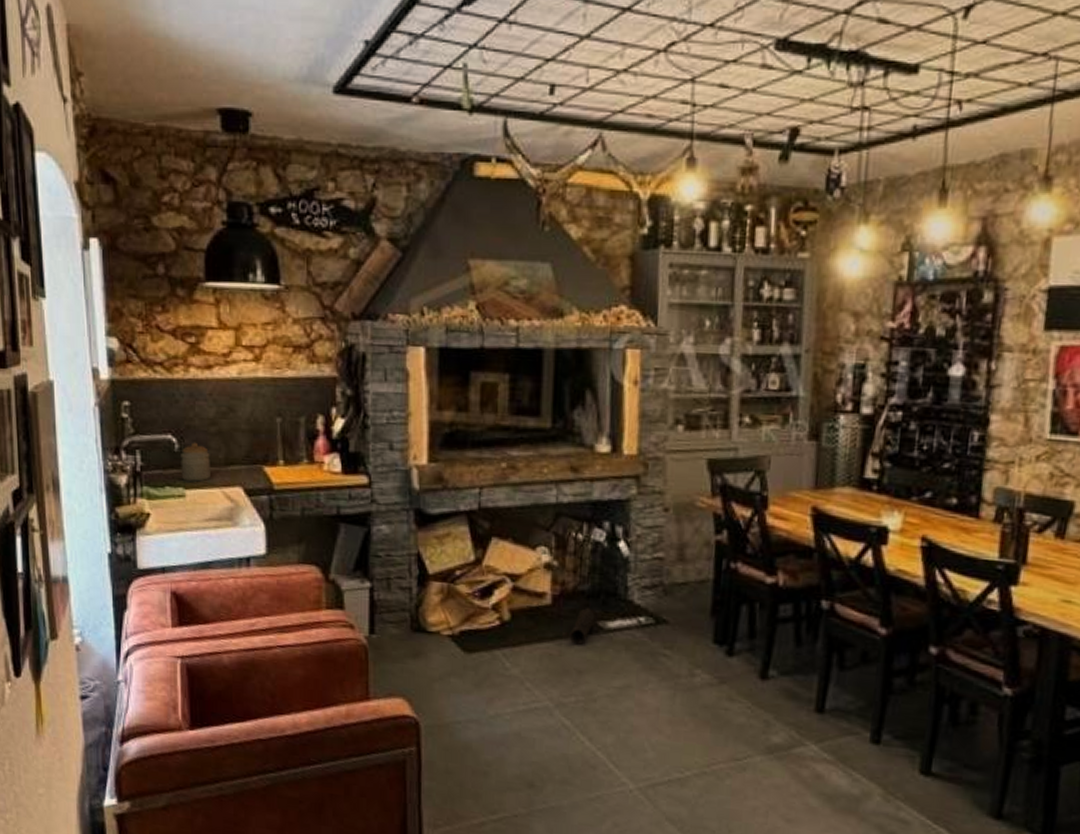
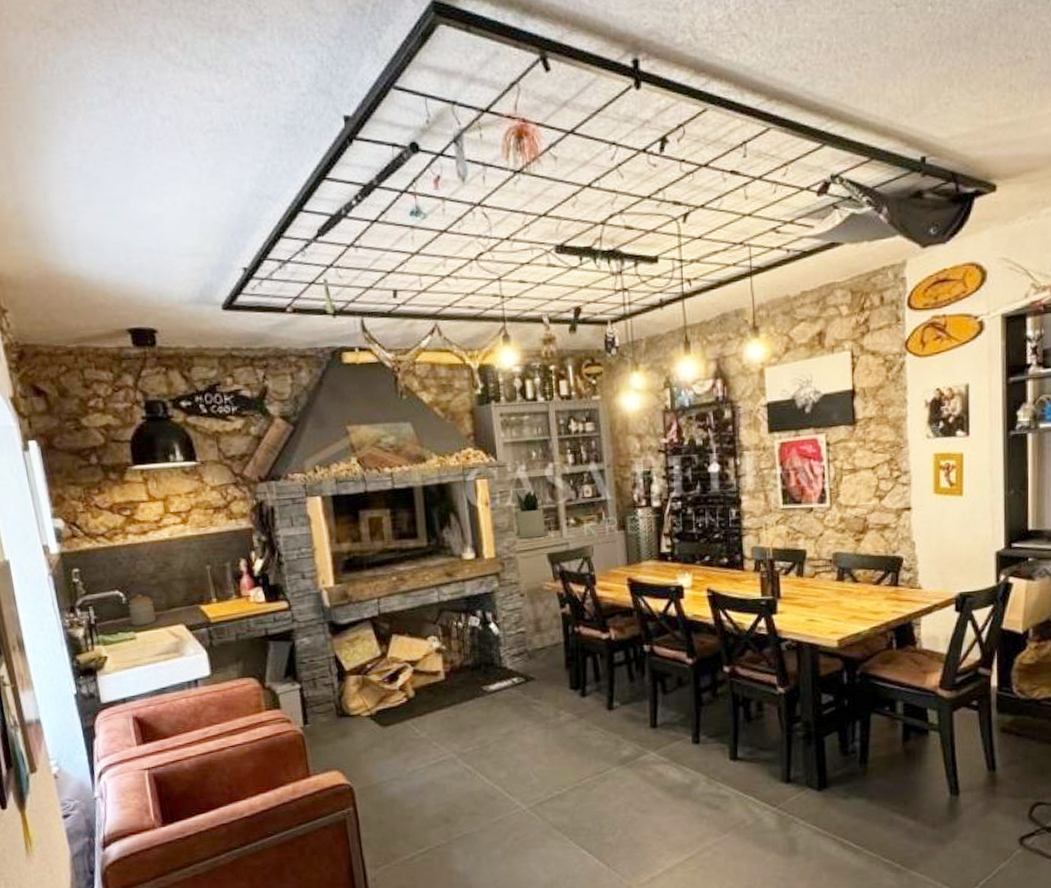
decorative log: present [569,607,597,645] -> none [461,677,481,707]
planter: none [669,370,713,436] -> present [516,489,549,539]

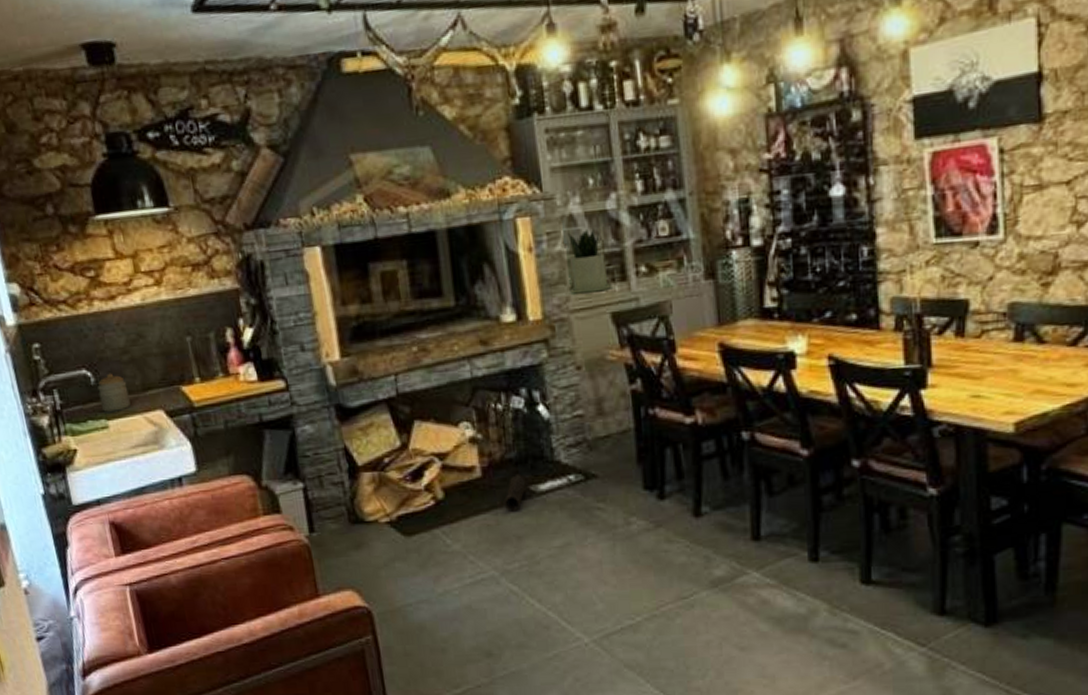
decorative log: none [461,677,481,707] -> present [503,473,528,512]

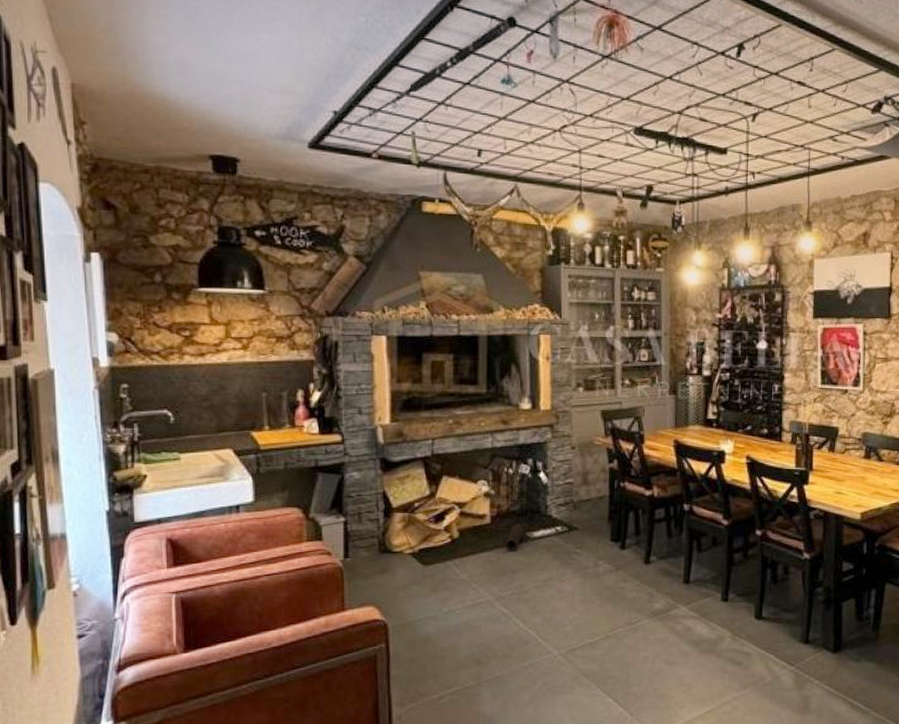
jar: present [97,373,131,412] -> none [176,415,203,447]
planter: present [568,227,612,294] -> none [573,348,604,395]

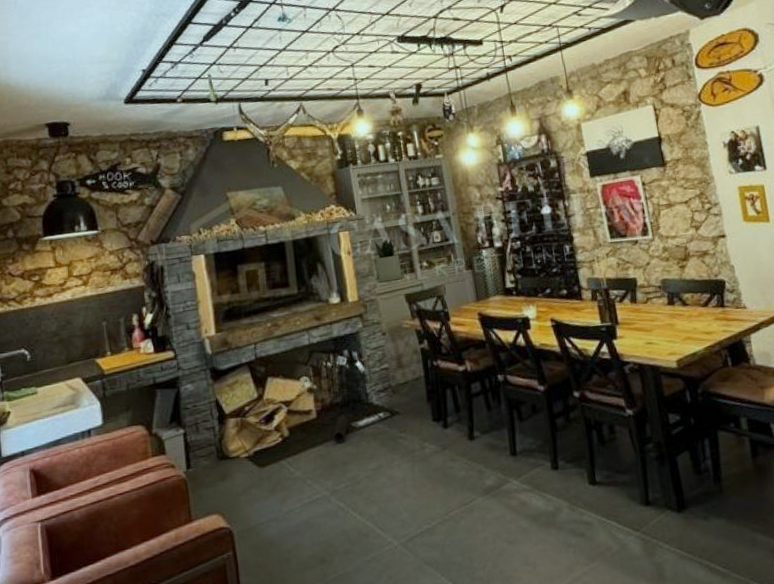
planter: none [573,348,604,395] -> present [374,237,405,282]

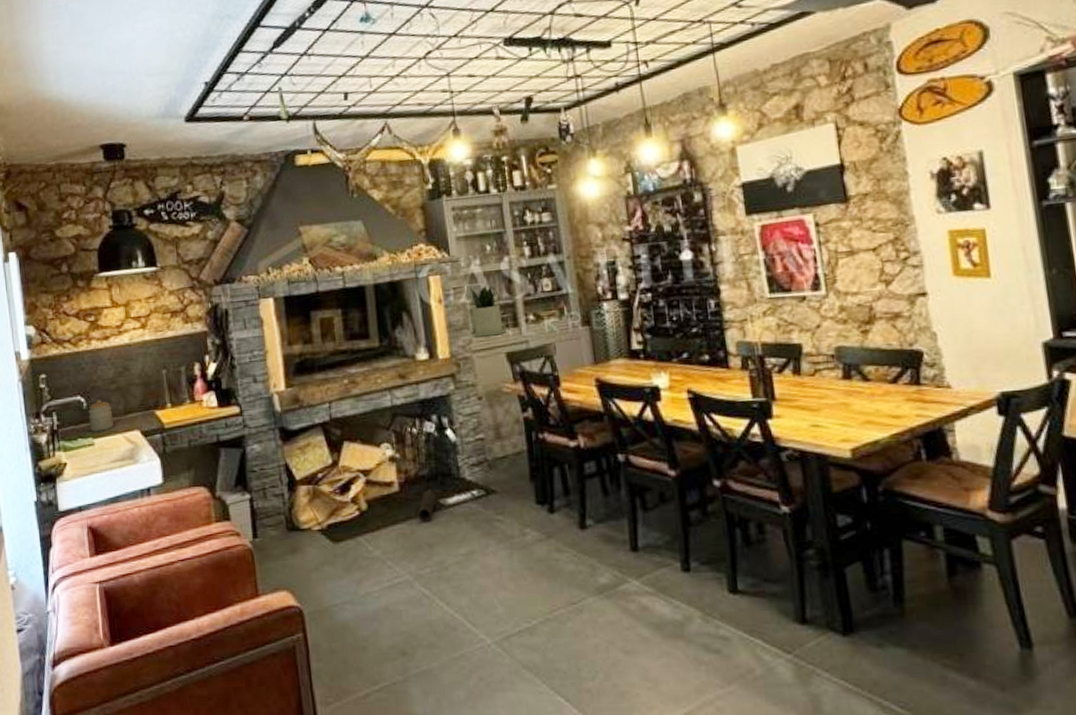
jar: none [32,351,56,381] -> present [88,399,114,432]

